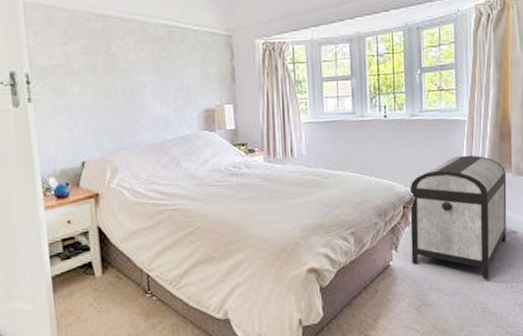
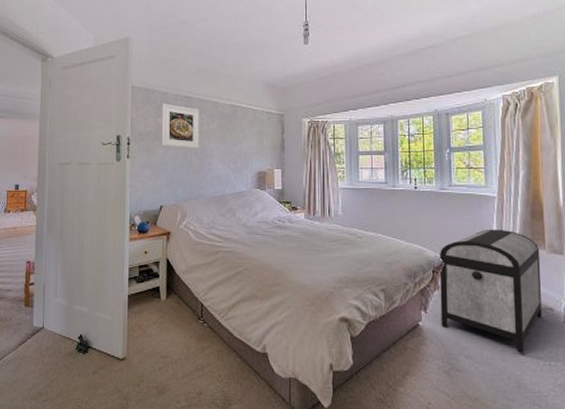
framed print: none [71,25,127,85] -> present [162,103,200,149]

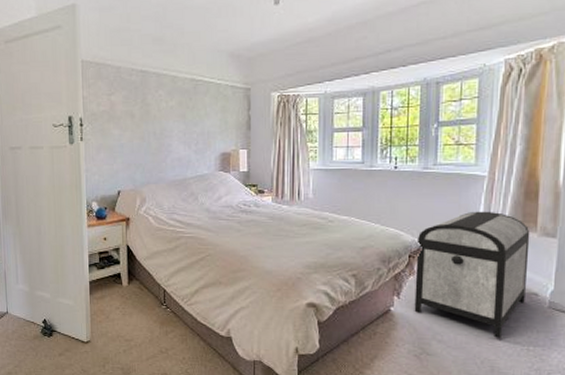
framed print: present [162,103,200,149] -> none [116,79,158,129]

